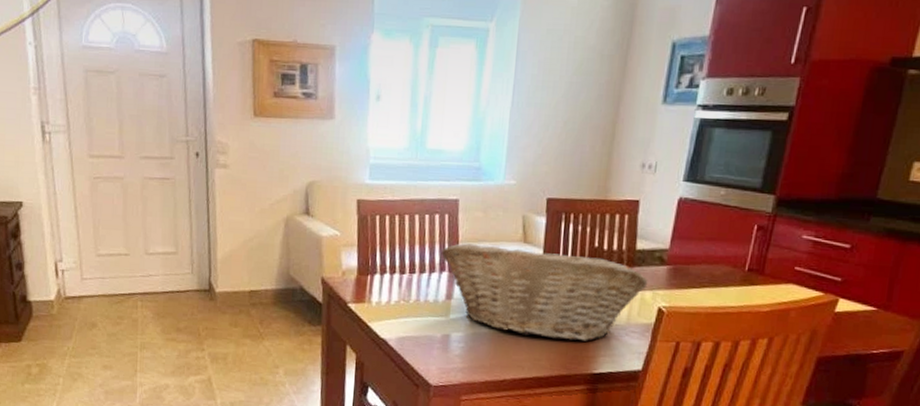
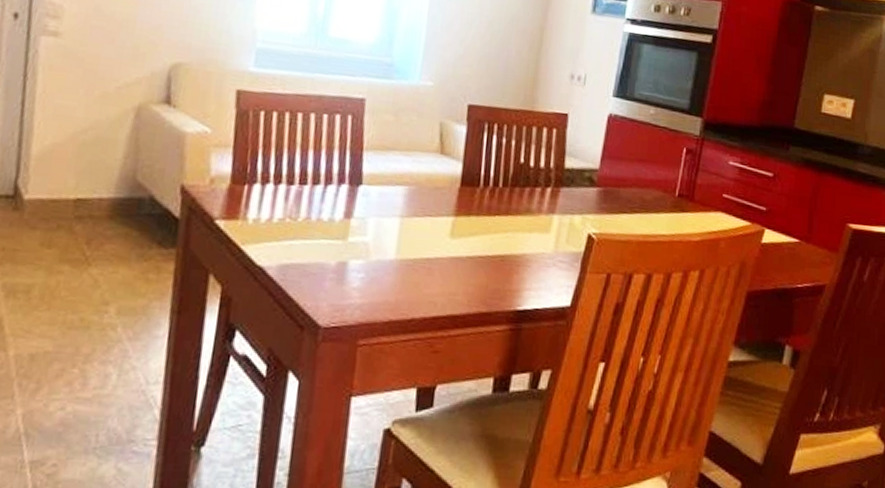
fruit basket: present [441,243,648,341] -> none [341,151,577,272]

